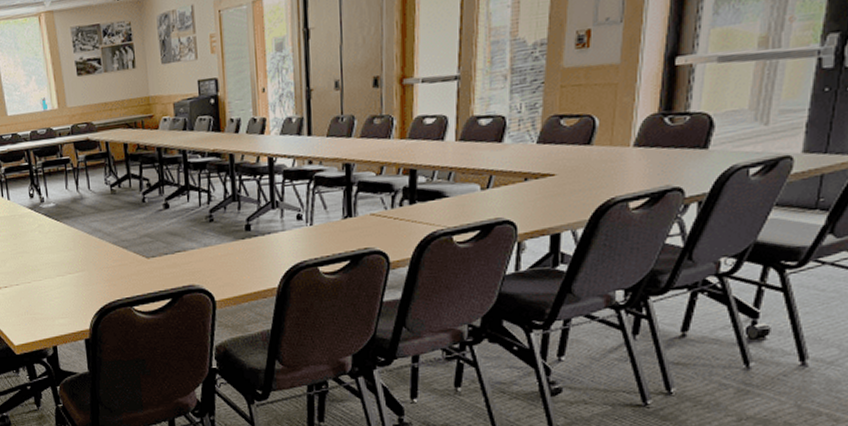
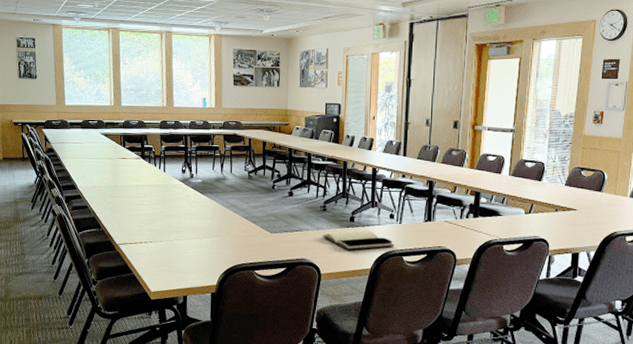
book: none [211,237,306,267] -> present [322,228,395,250]

